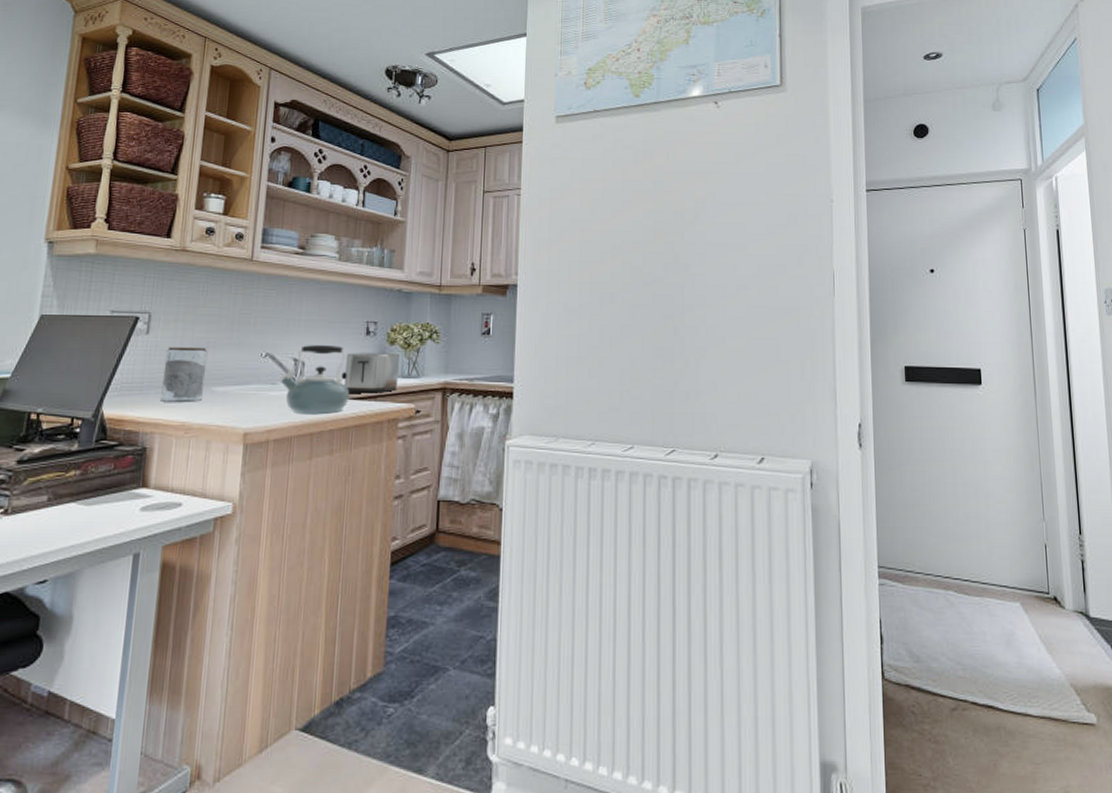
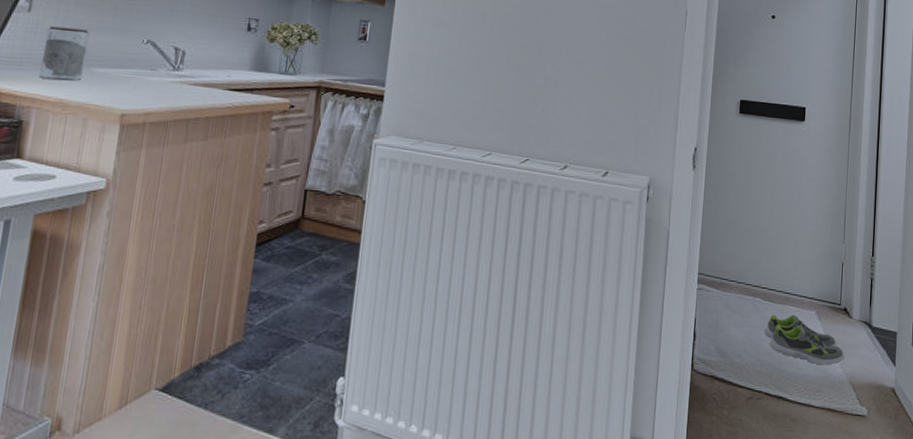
kettle: present [278,345,350,415] -> none [158,35,228,102]
toaster: present [341,353,399,395] -> none [220,46,278,88]
athletic shoe: none [963,607,1062,666] -> present [765,314,845,366]

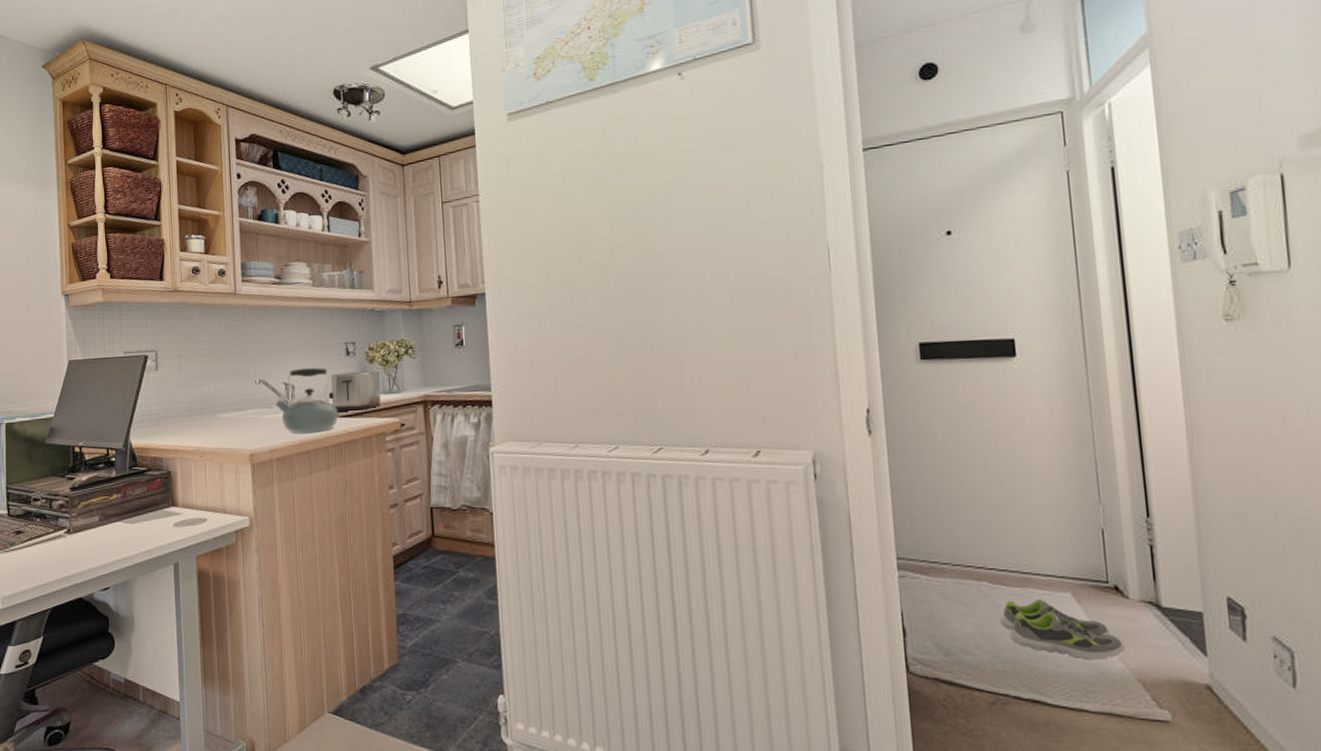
jar: present [39,26,90,81] -> none [174,379,211,430]
kettle: none [158,35,228,102] -> present [273,368,339,434]
toaster: none [220,46,278,88] -> present [328,371,381,411]

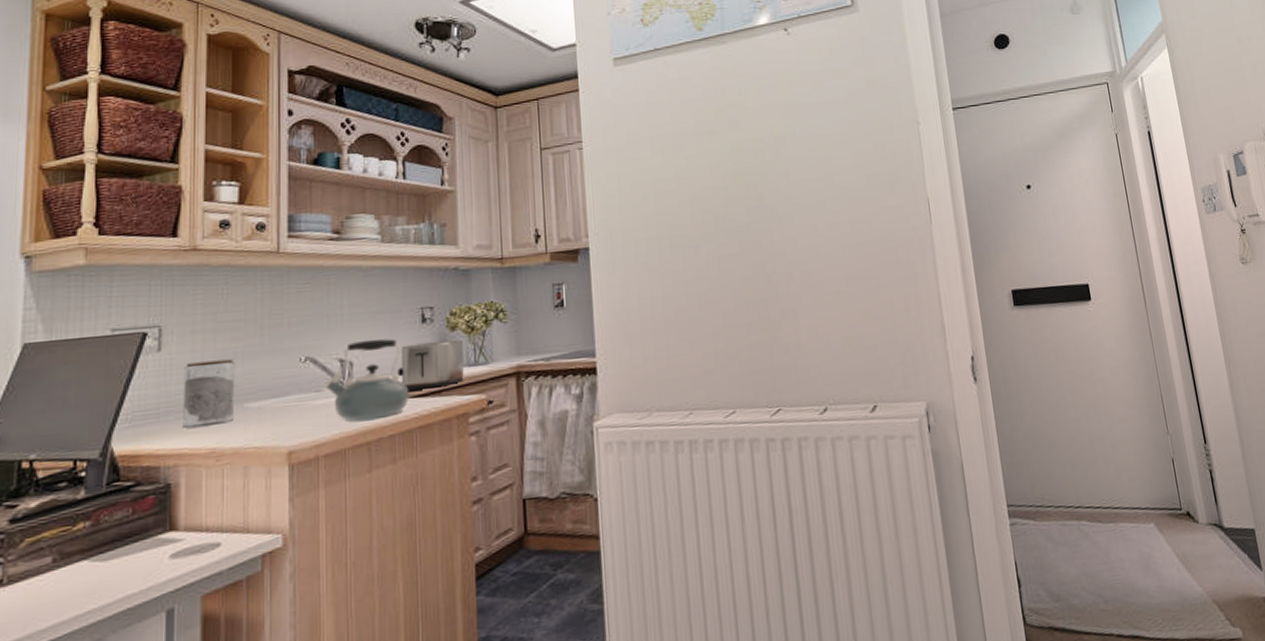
jar: none [174,379,211,430] -> present [183,359,235,428]
athletic shoe: present [1000,598,1126,660] -> none [1100,532,1201,588]

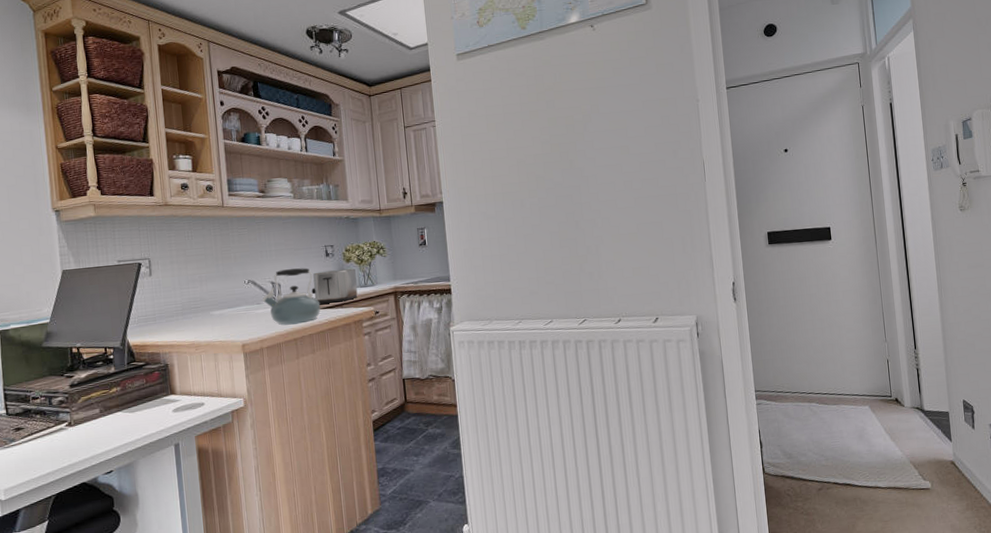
jar: present [183,359,235,428] -> none [168,281,204,328]

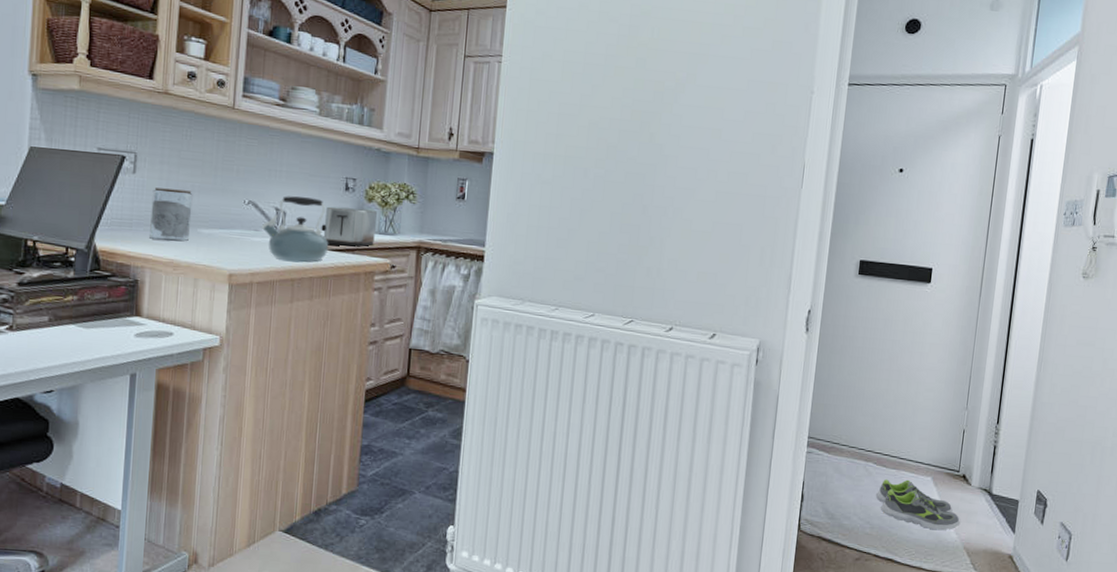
jar: none [168,281,204,328] -> present [149,187,193,242]
athletic shoe: none [824,411,903,452] -> present [876,479,961,531]

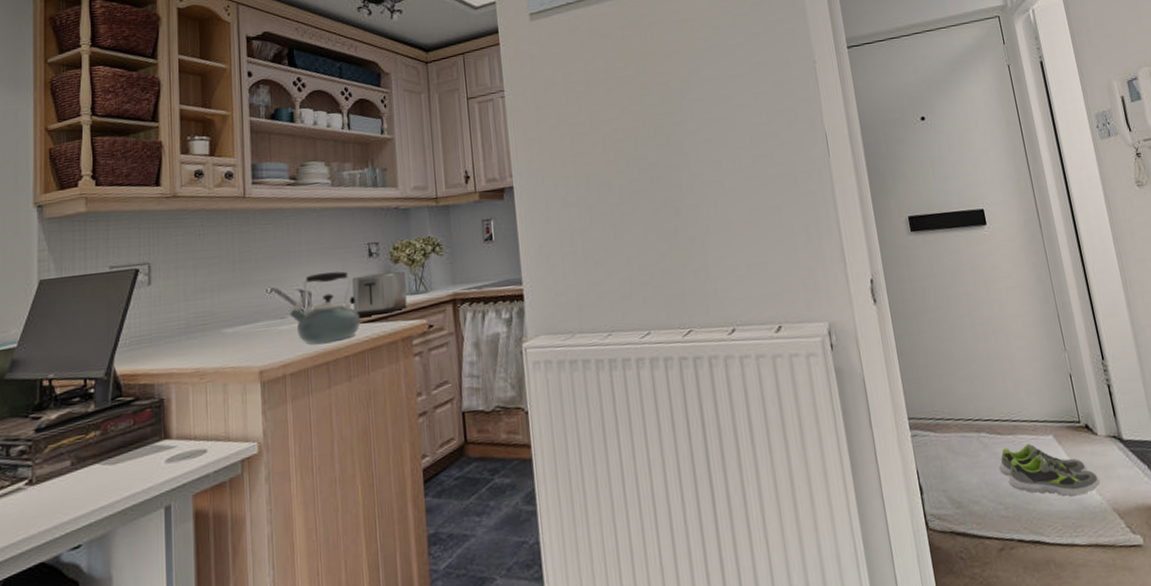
jar: present [149,187,193,242] -> none [170,291,214,351]

